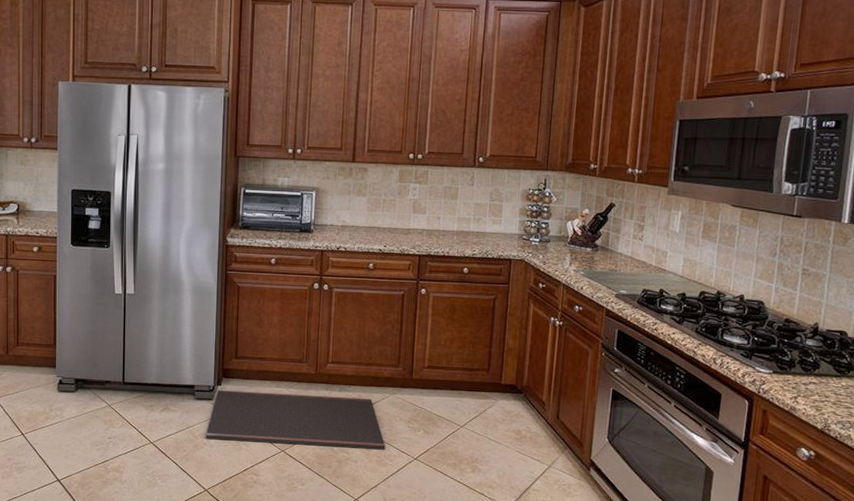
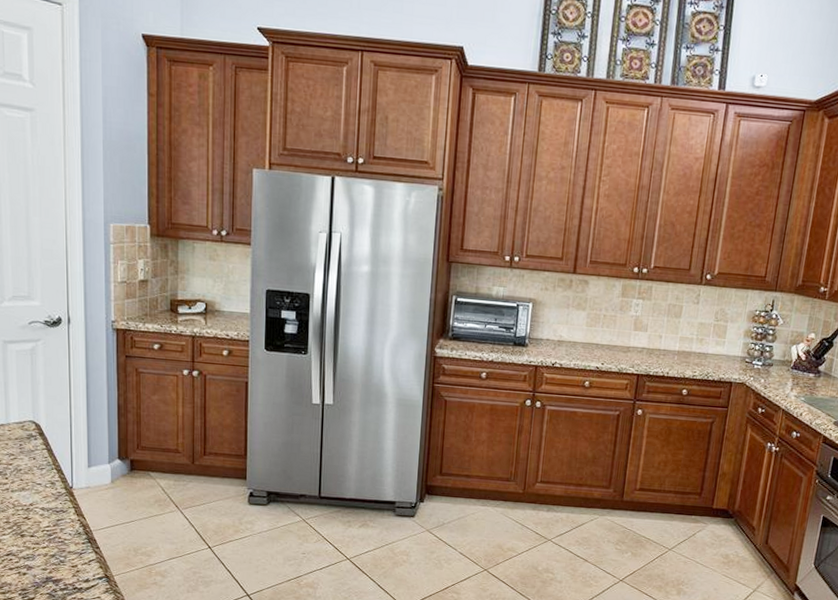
door mat: present [206,390,386,450] -> none [406,507,592,571]

